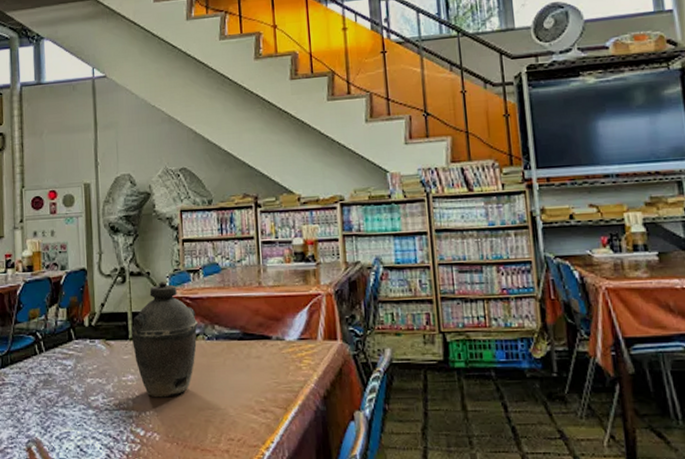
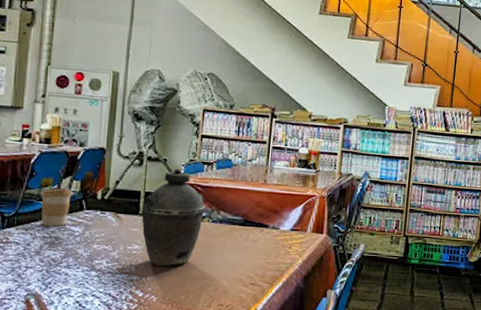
coffee cup: none [29,318,60,362] -> present [40,188,73,227]

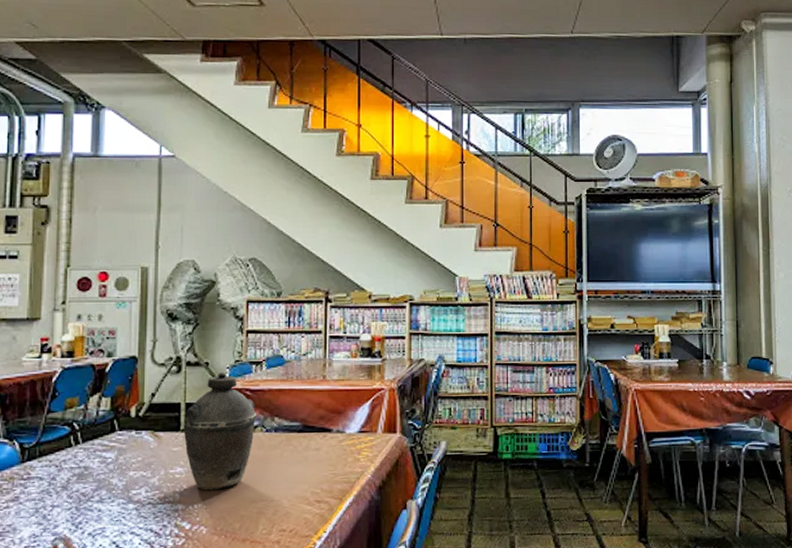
coffee cup: present [40,188,73,227] -> none [65,408,102,455]

